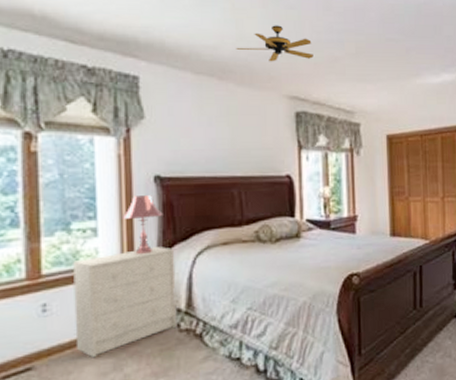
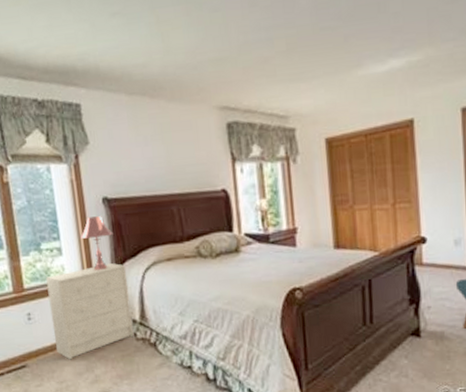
ceiling fan: present [236,25,314,62] -> none [164,31,242,73]

